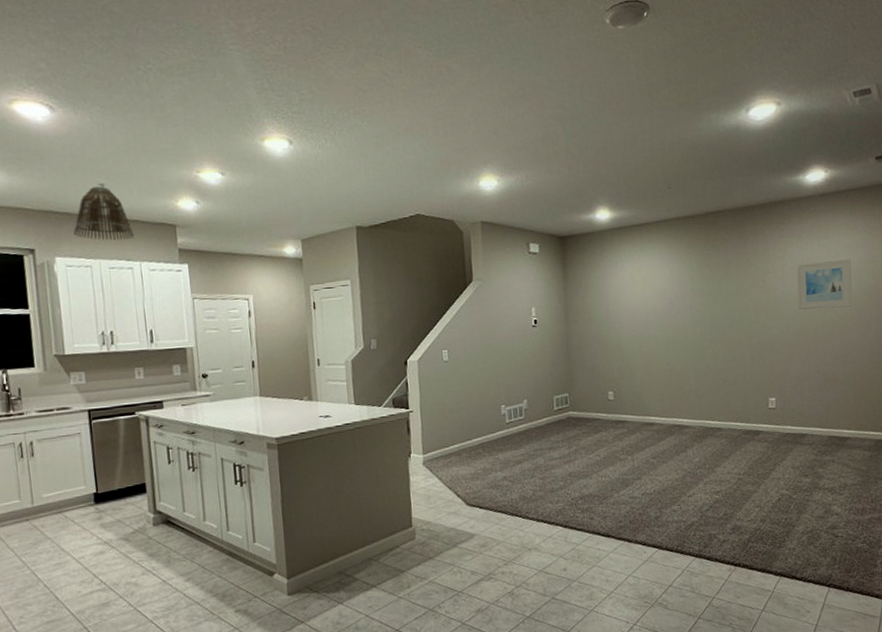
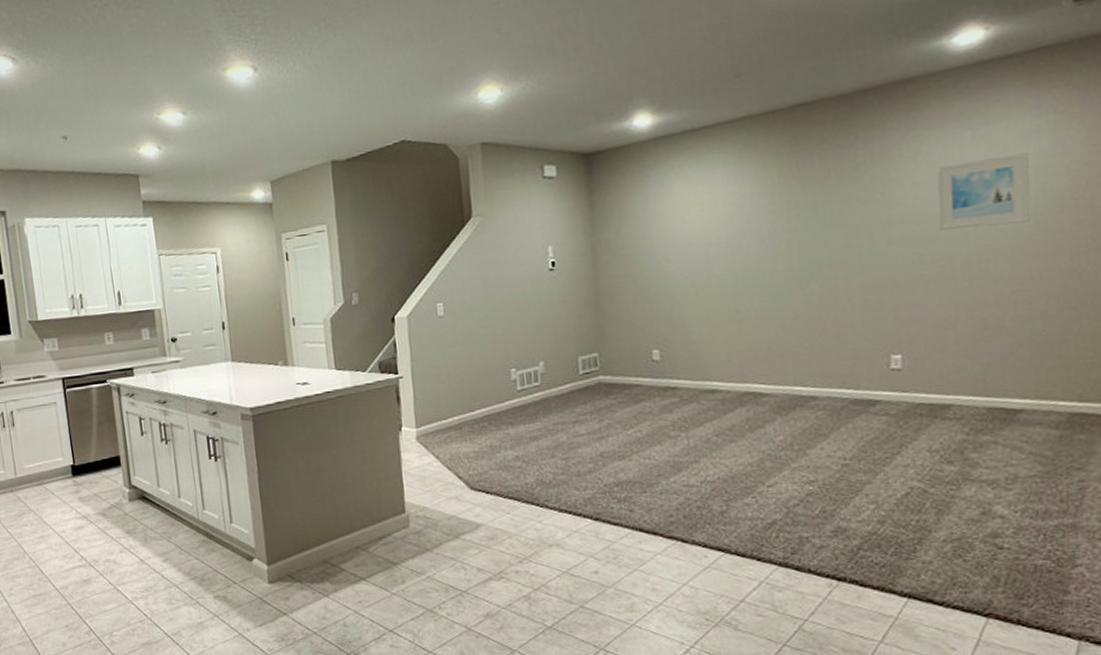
lamp shade: present [73,186,134,241] -> none [40,139,98,198]

